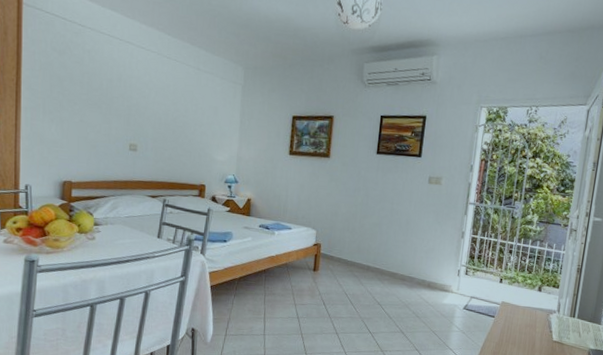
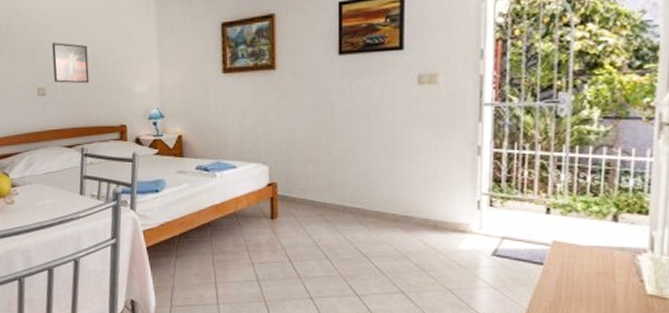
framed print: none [146,108,179,147] -> present [52,42,90,84]

